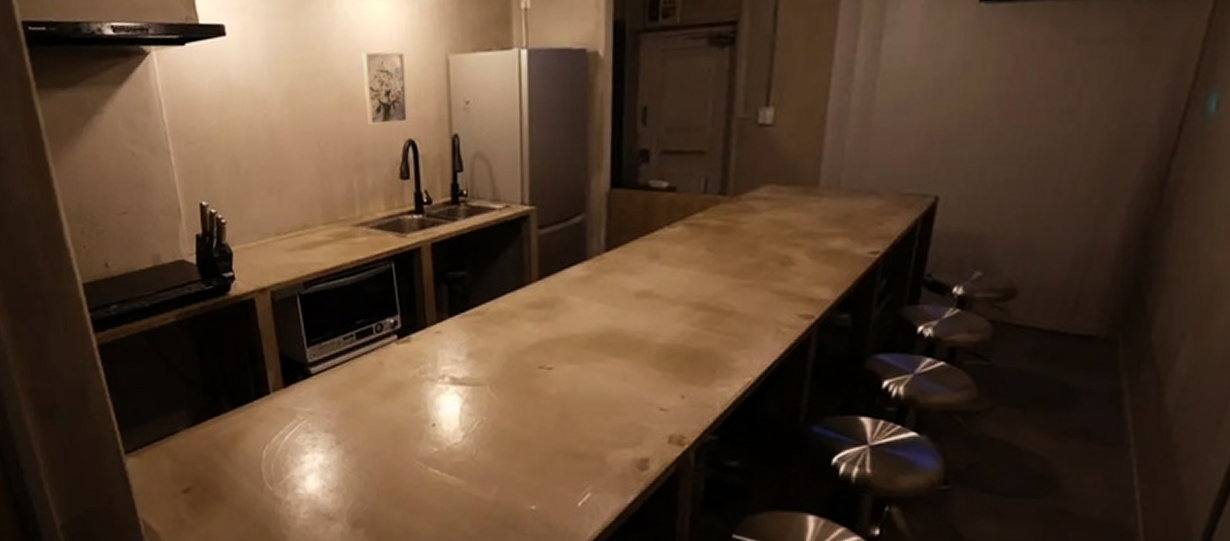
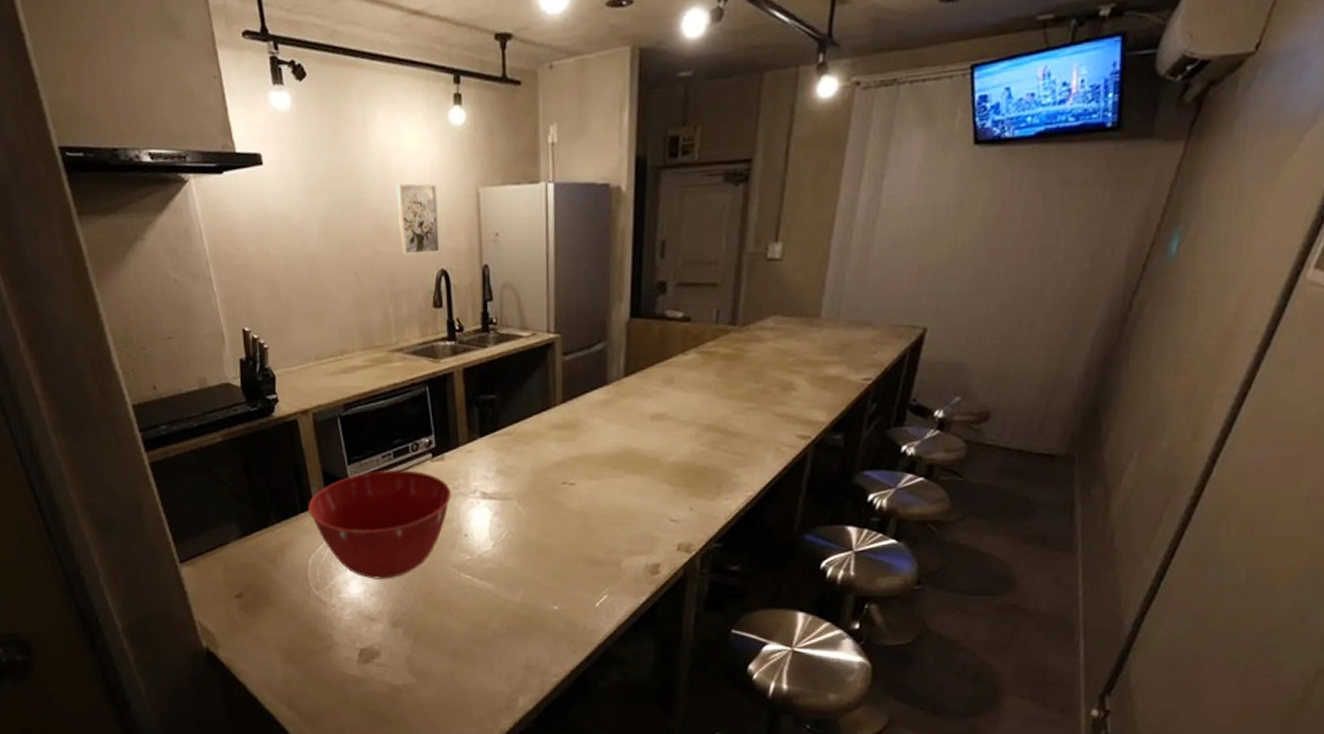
mixing bowl: none [263,352,418,474] -> present [308,469,451,579]

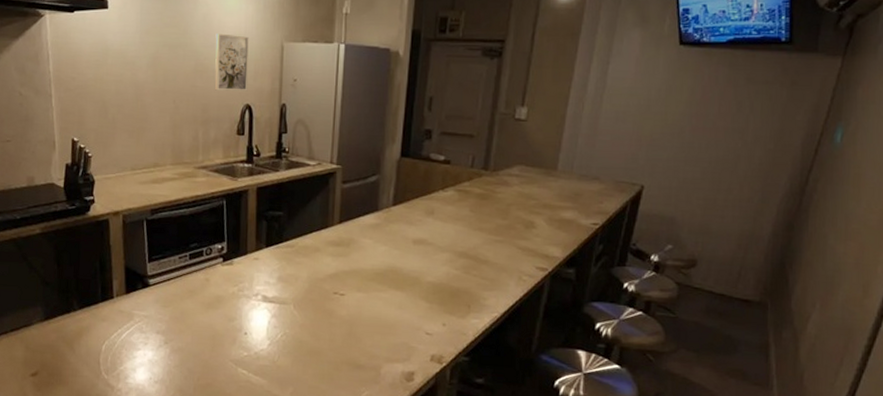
mixing bowl: present [308,469,451,579] -> none [108,269,236,369]

